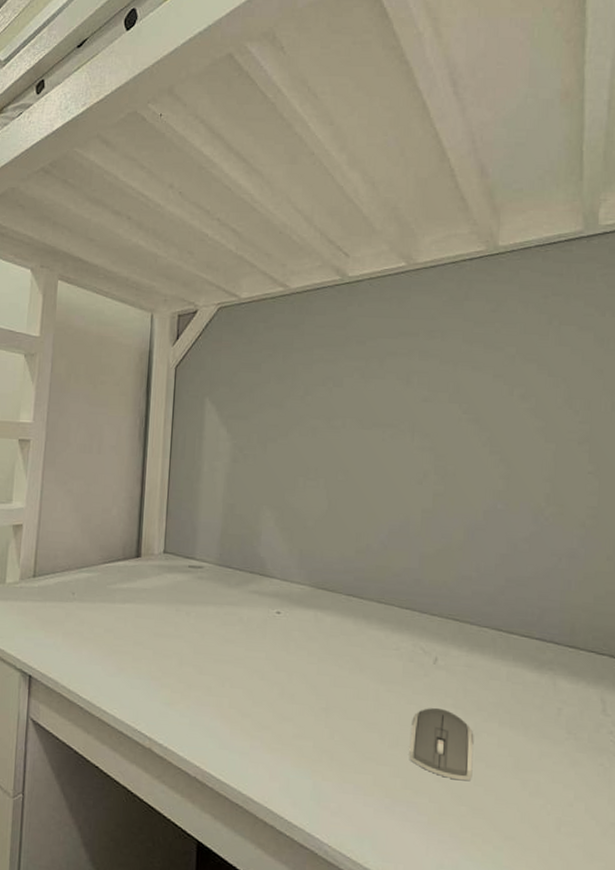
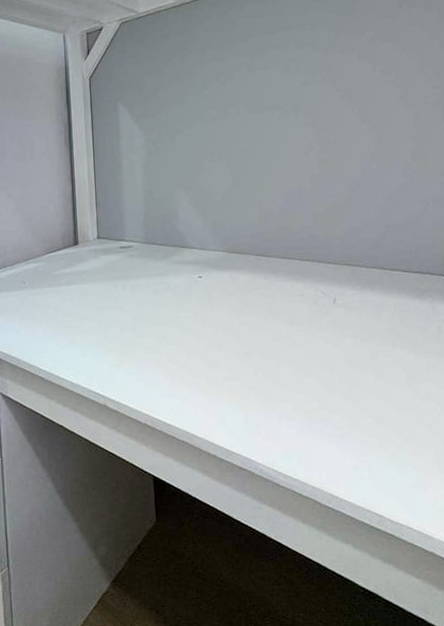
computer mouse: present [409,708,474,781] -> none [320,340,375,397]

